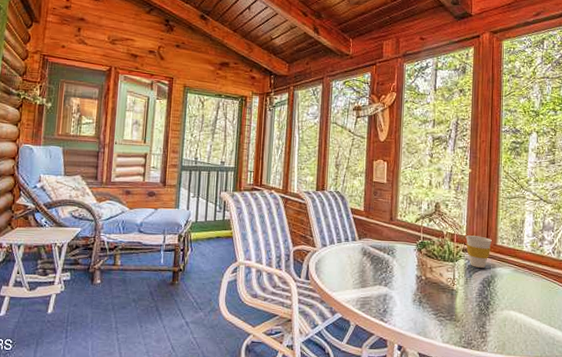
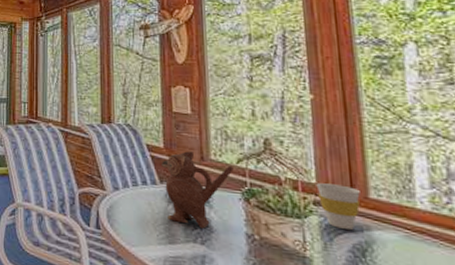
teapot: none [361,213,413,274] -> present [161,151,234,229]

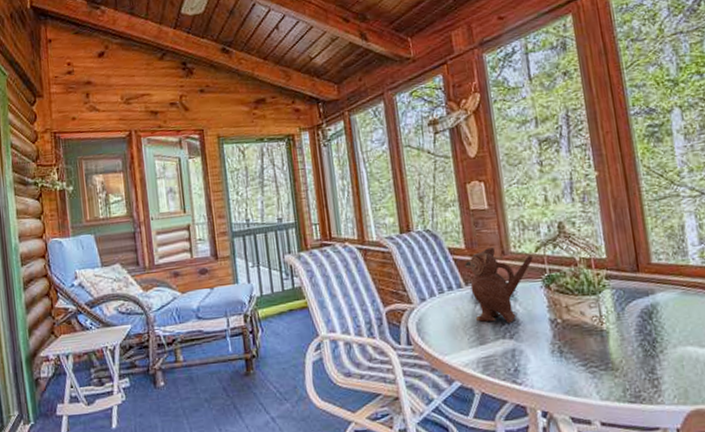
cup: present [316,183,360,231] -> none [606,255,645,298]

